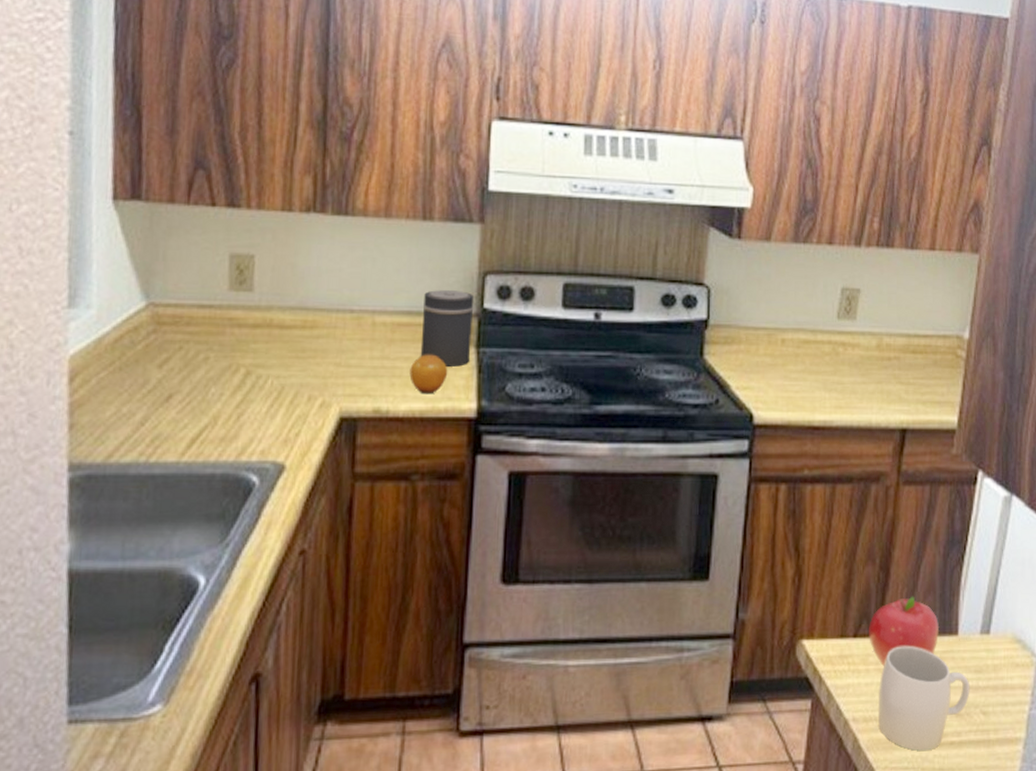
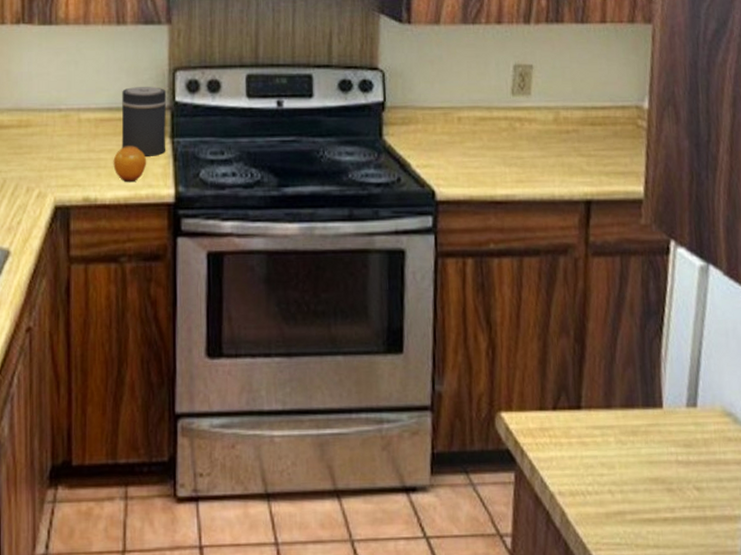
fruit: present [869,596,940,666] -> none [568,368,642,439]
mug: present [877,645,970,751] -> none [583,418,681,526]

